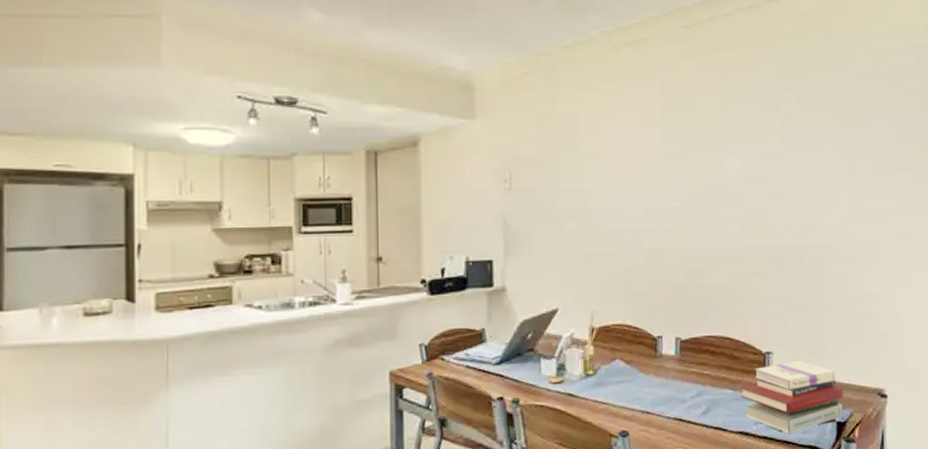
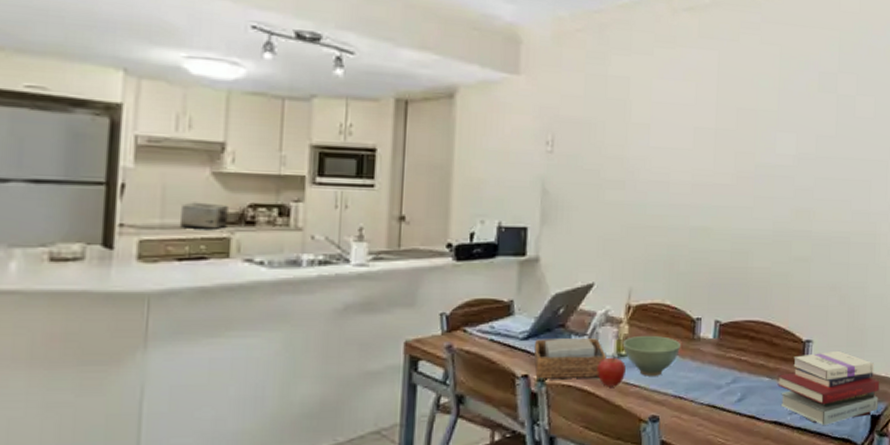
toaster: none [188,256,229,281] -> present [179,202,228,231]
napkin holder: none [506,360,574,401] -> present [533,337,606,379]
fruit: none [567,375,594,406] -> present [597,355,626,387]
bowl: none [589,354,645,394] -> present [622,335,682,376]

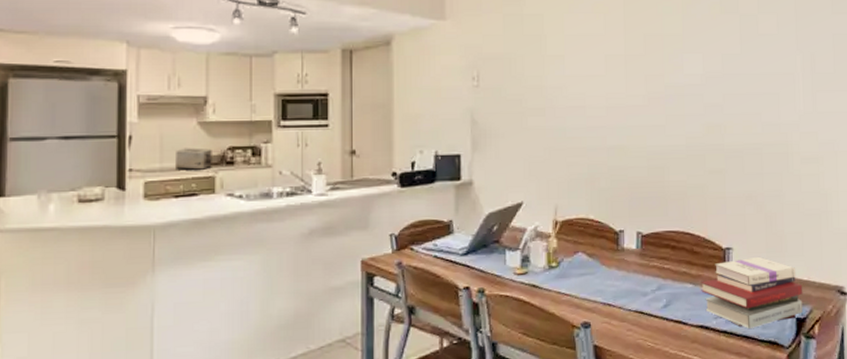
napkin holder: present [533,337,606,379] -> none [473,252,538,290]
fruit: present [597,355,626,387] -> none [531,267,557,297]
bowl: present [622,335,682,376] -> none [552,247,607,286]

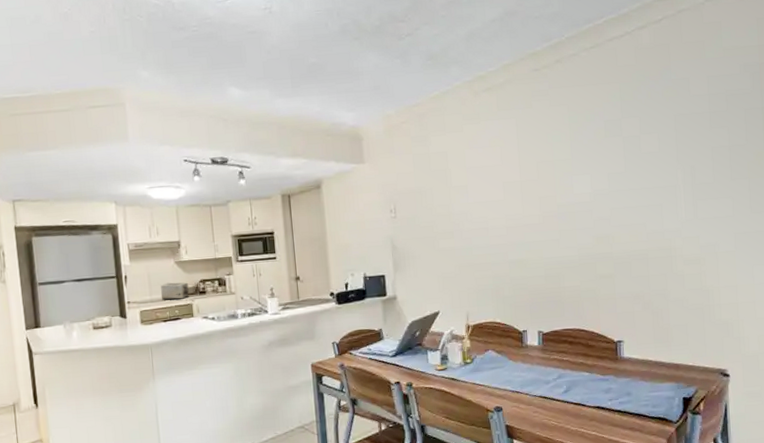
books: present [701,256,803,328] -> none [596,347,689,408]

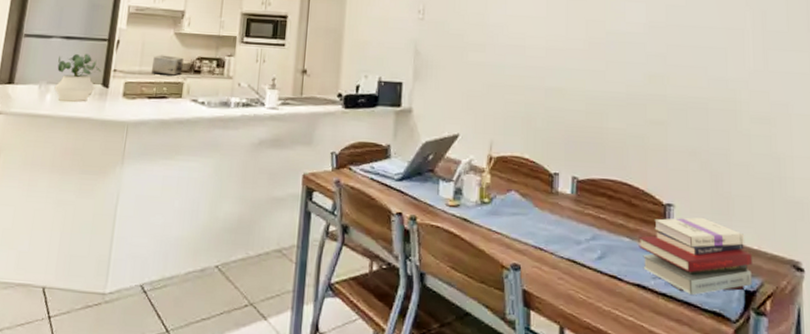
potted plant: none [75,291,117,336] -> present [54,54,101,102]
books: none [596,347,689,408] -> present [639,217,753,295]

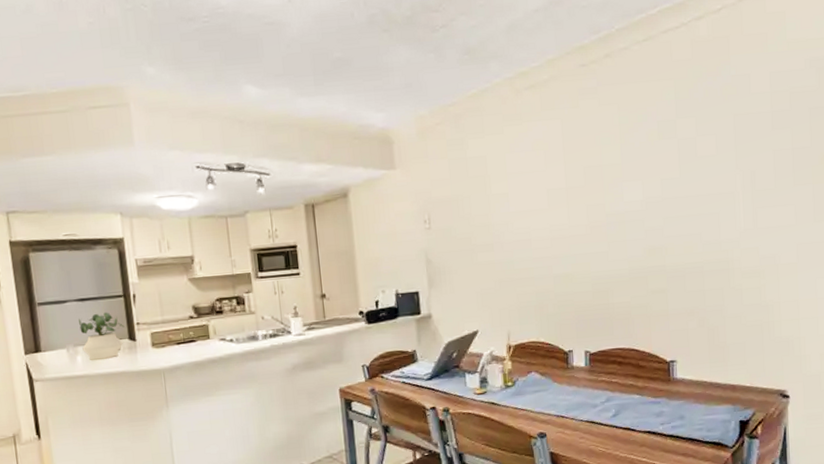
toaster: present [151,55,184,77] -> none [173,301,205,321]
books: present [639,217,753,295] -> none [647,367,746,432]

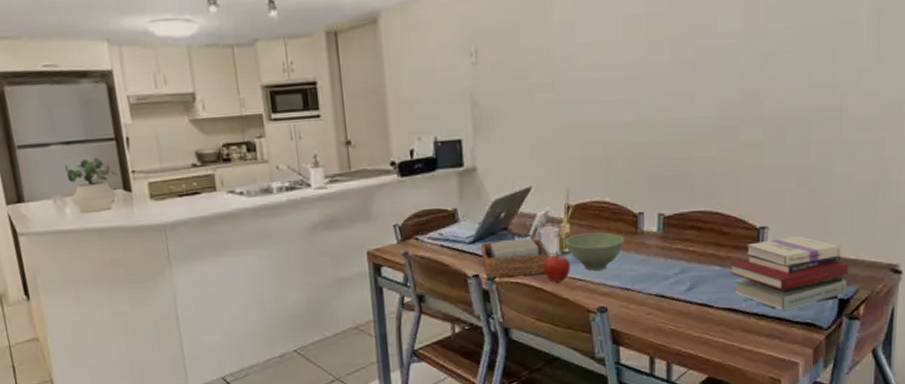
napkin holder: none [437,374,496,410] -> present [480,238,550,278]
fruit: none [489,387,513,412] -> present [542,253,570,283]
bowl: none [508,368,558,401] -> present [565,232,625,271]
books: none [647,367,746,432] -> present [730,235,849,310]

